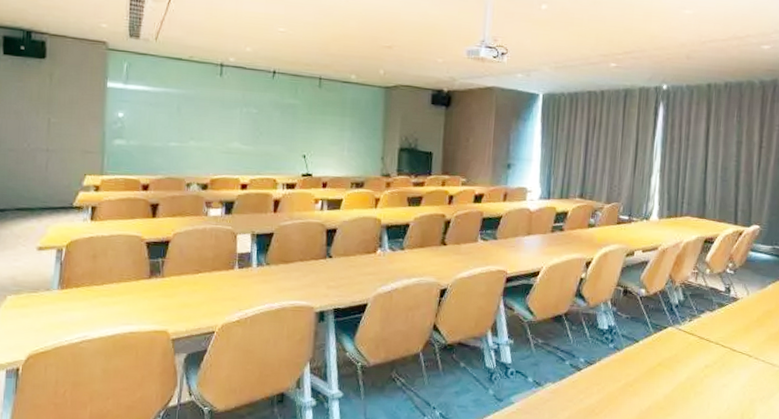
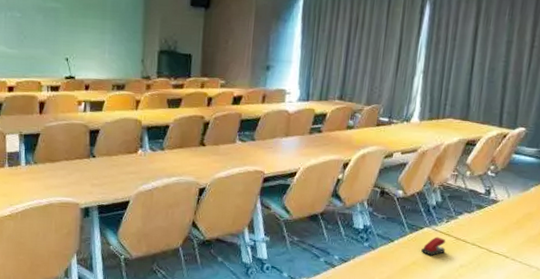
stapler: none [666,336,690,356] -> present [421,237,446,256]

